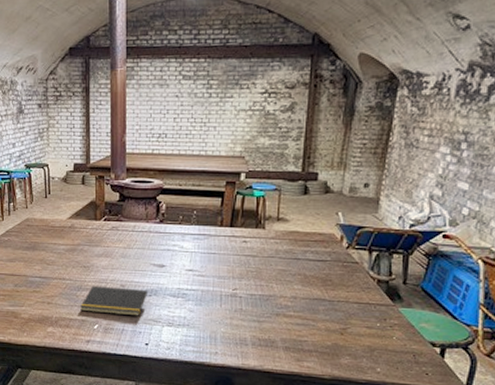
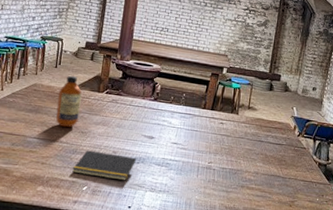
bottle: none [53,204,78,263] -> present [55,75,82,128]

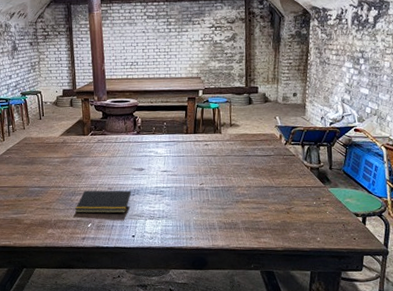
bottle: present [55,75,82,128] -> none [48,124,71,174]

